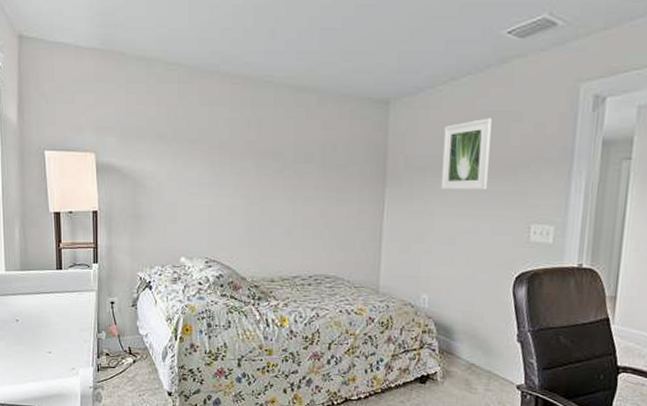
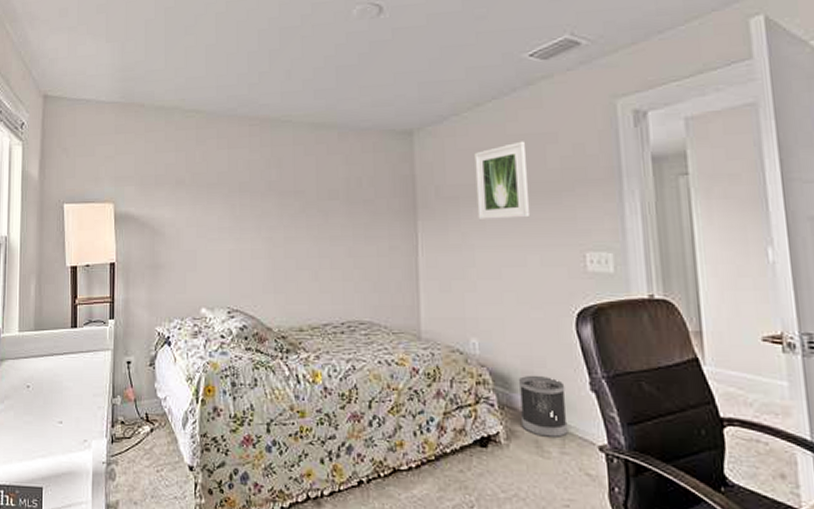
wastebasket: none [457,327,497,379] -> present [519,375,568,439]

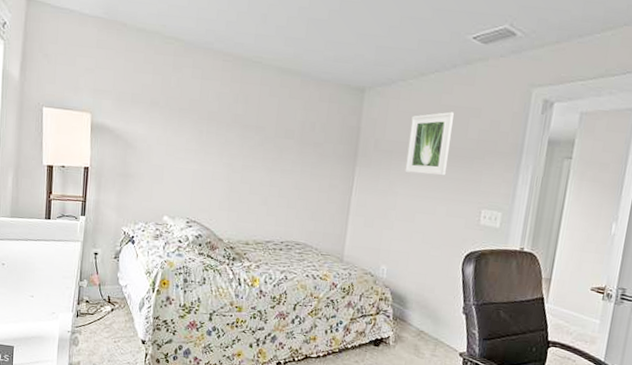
wastebasket: present [519,375,568,439] -> none [407,297,445,345]

